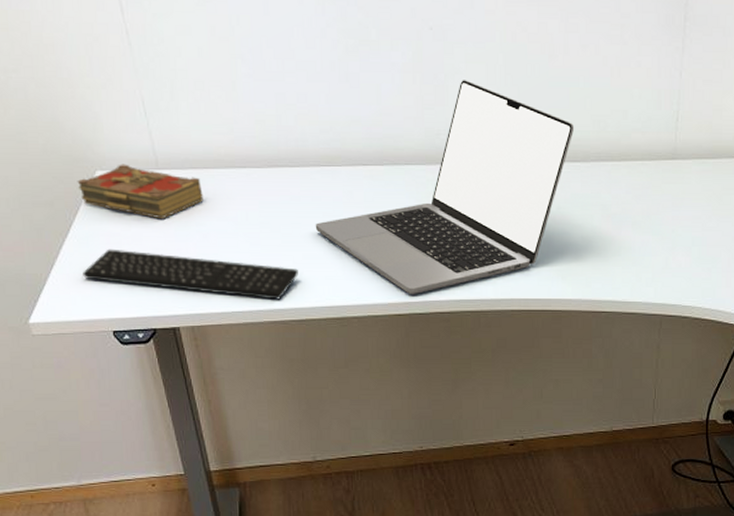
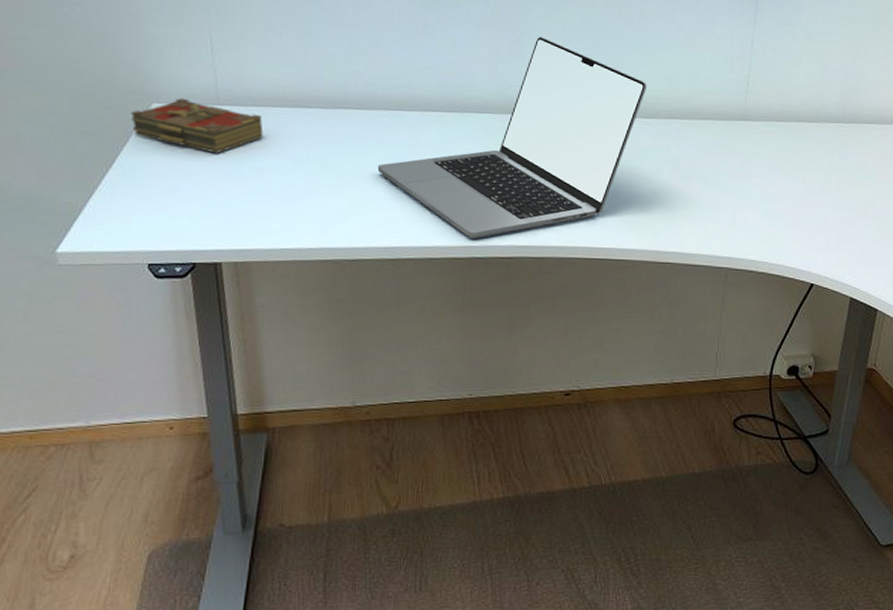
keyboard: present [83,248,298,300] -> none [123,180,355,239]

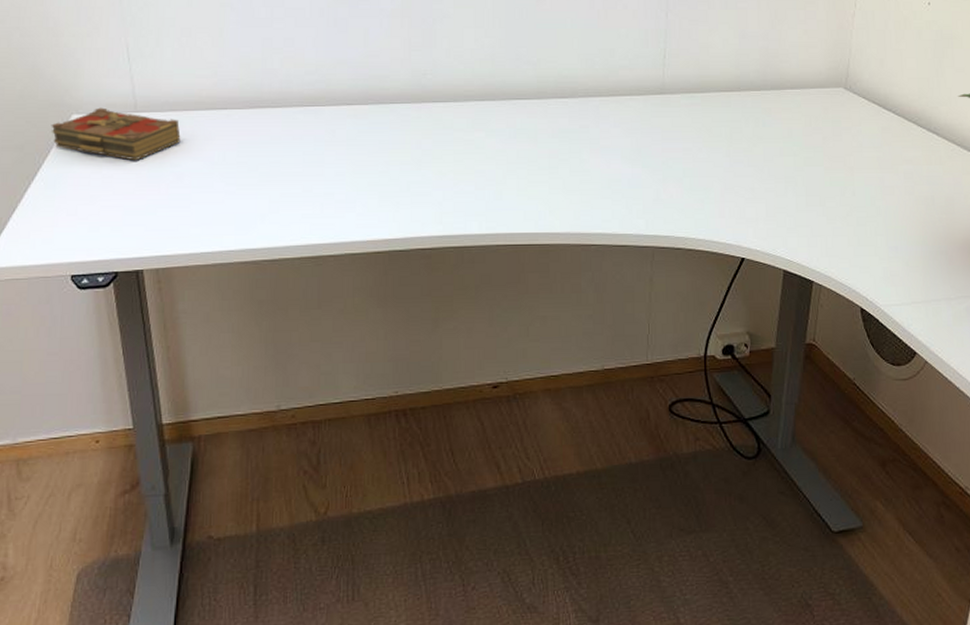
laptop: present [377,37,648,239] -> none [294,23,562,232]

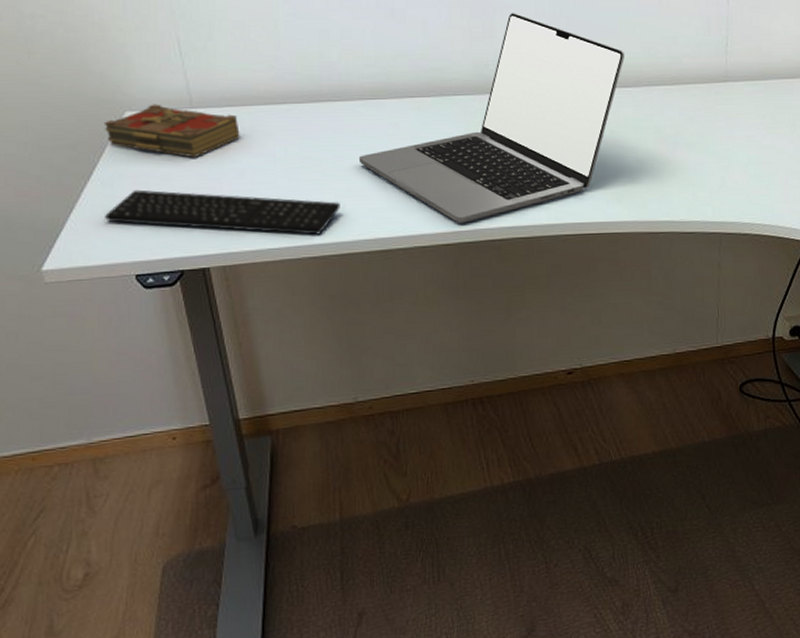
keyboard: none [46,191,274,240] -> present [105,189,340,235]
laptop: none [294,23,562,232] -> present [358,13,625,224]

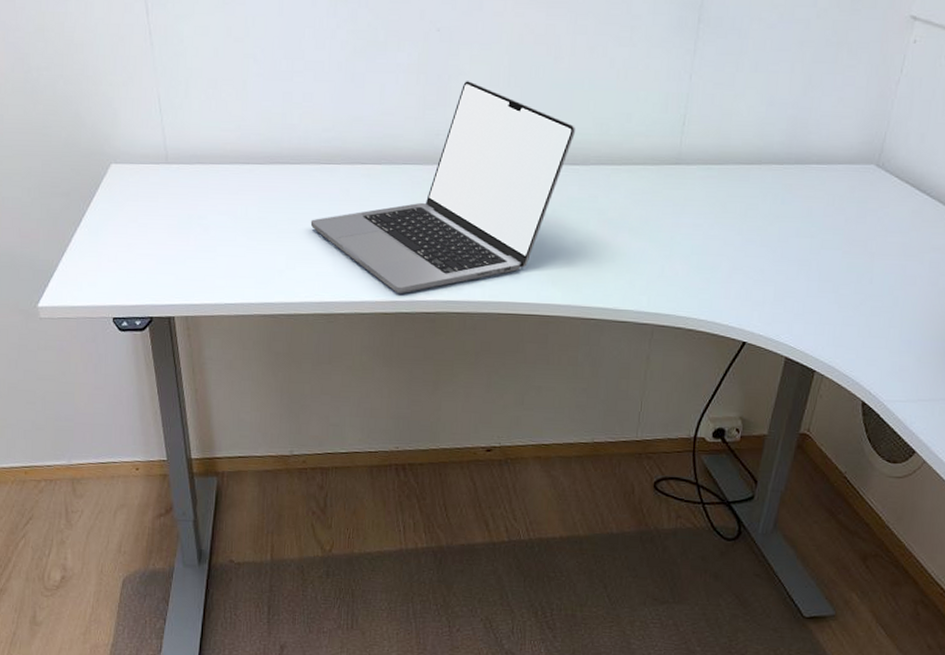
book: present [103,104,240,158] -> none [93,158,207,212]
keyboard: present [105,189,340,235] -> none [90,238,291,294]

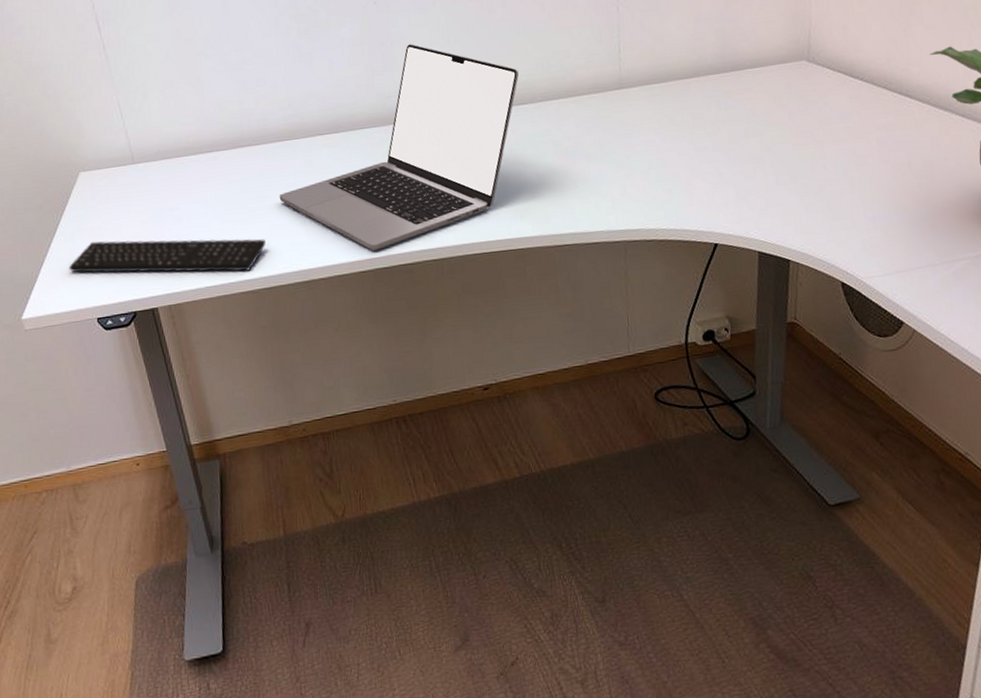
keyboard: none [90,238,291,294] -> present [69,239,266,273]

